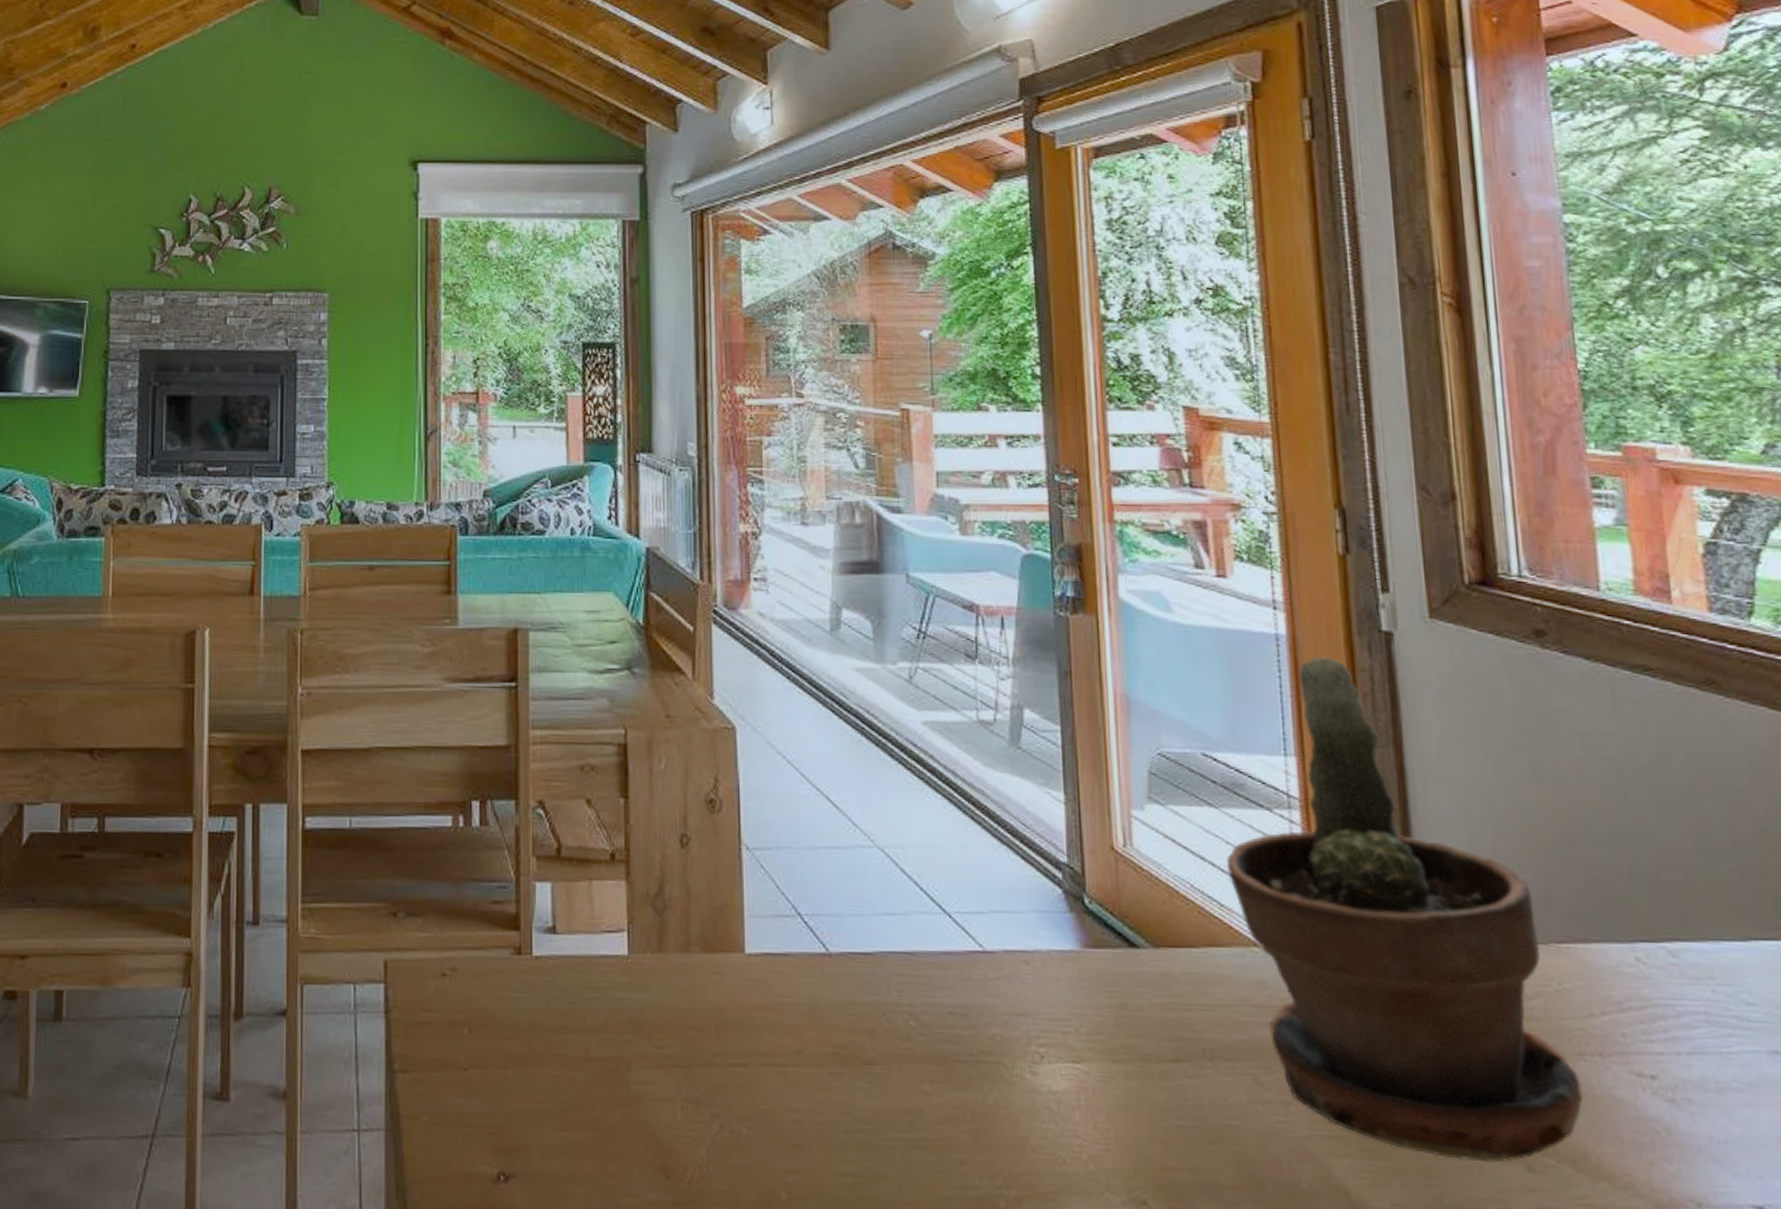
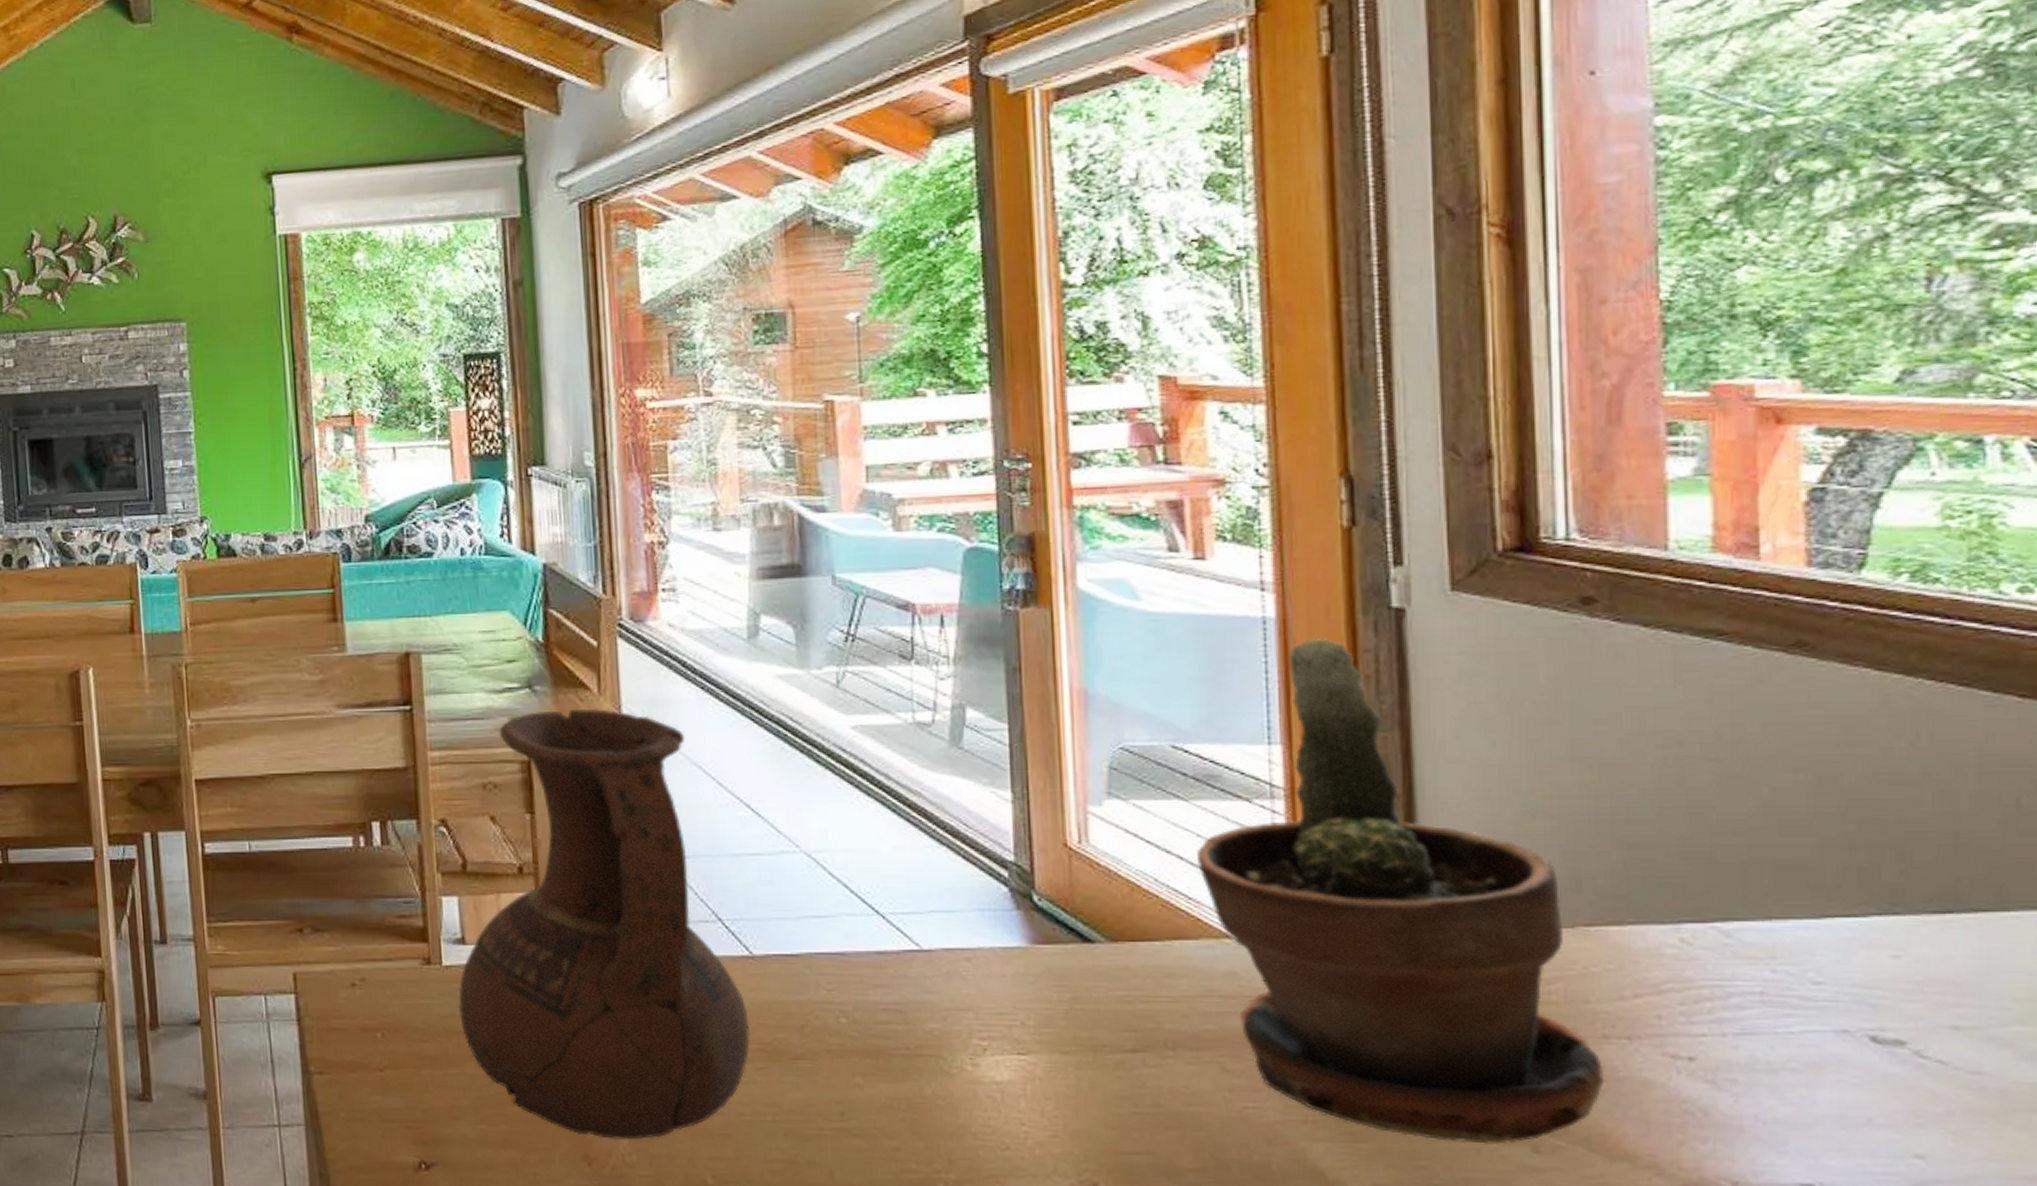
ceramic pitcher: none [547,693,825,1150] -> present [458,708,750,1140]

